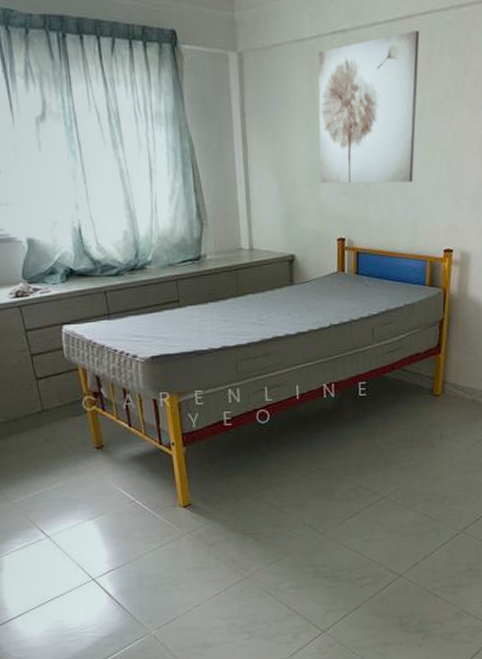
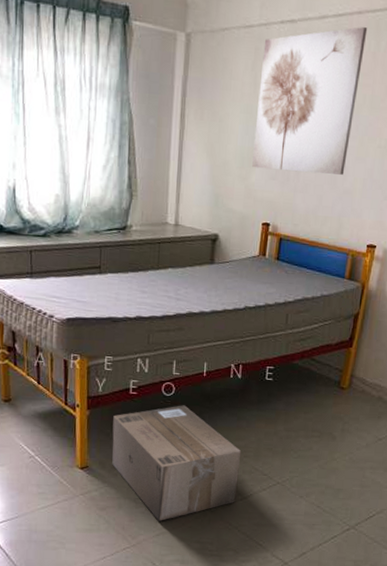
cardboard box: none [210,431,344,550] -> present [112,405,242,521]

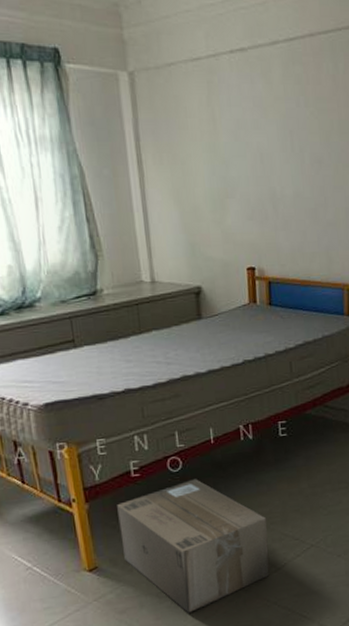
wall art: present [252,26,368,175] -> none [215,49,325,210]

